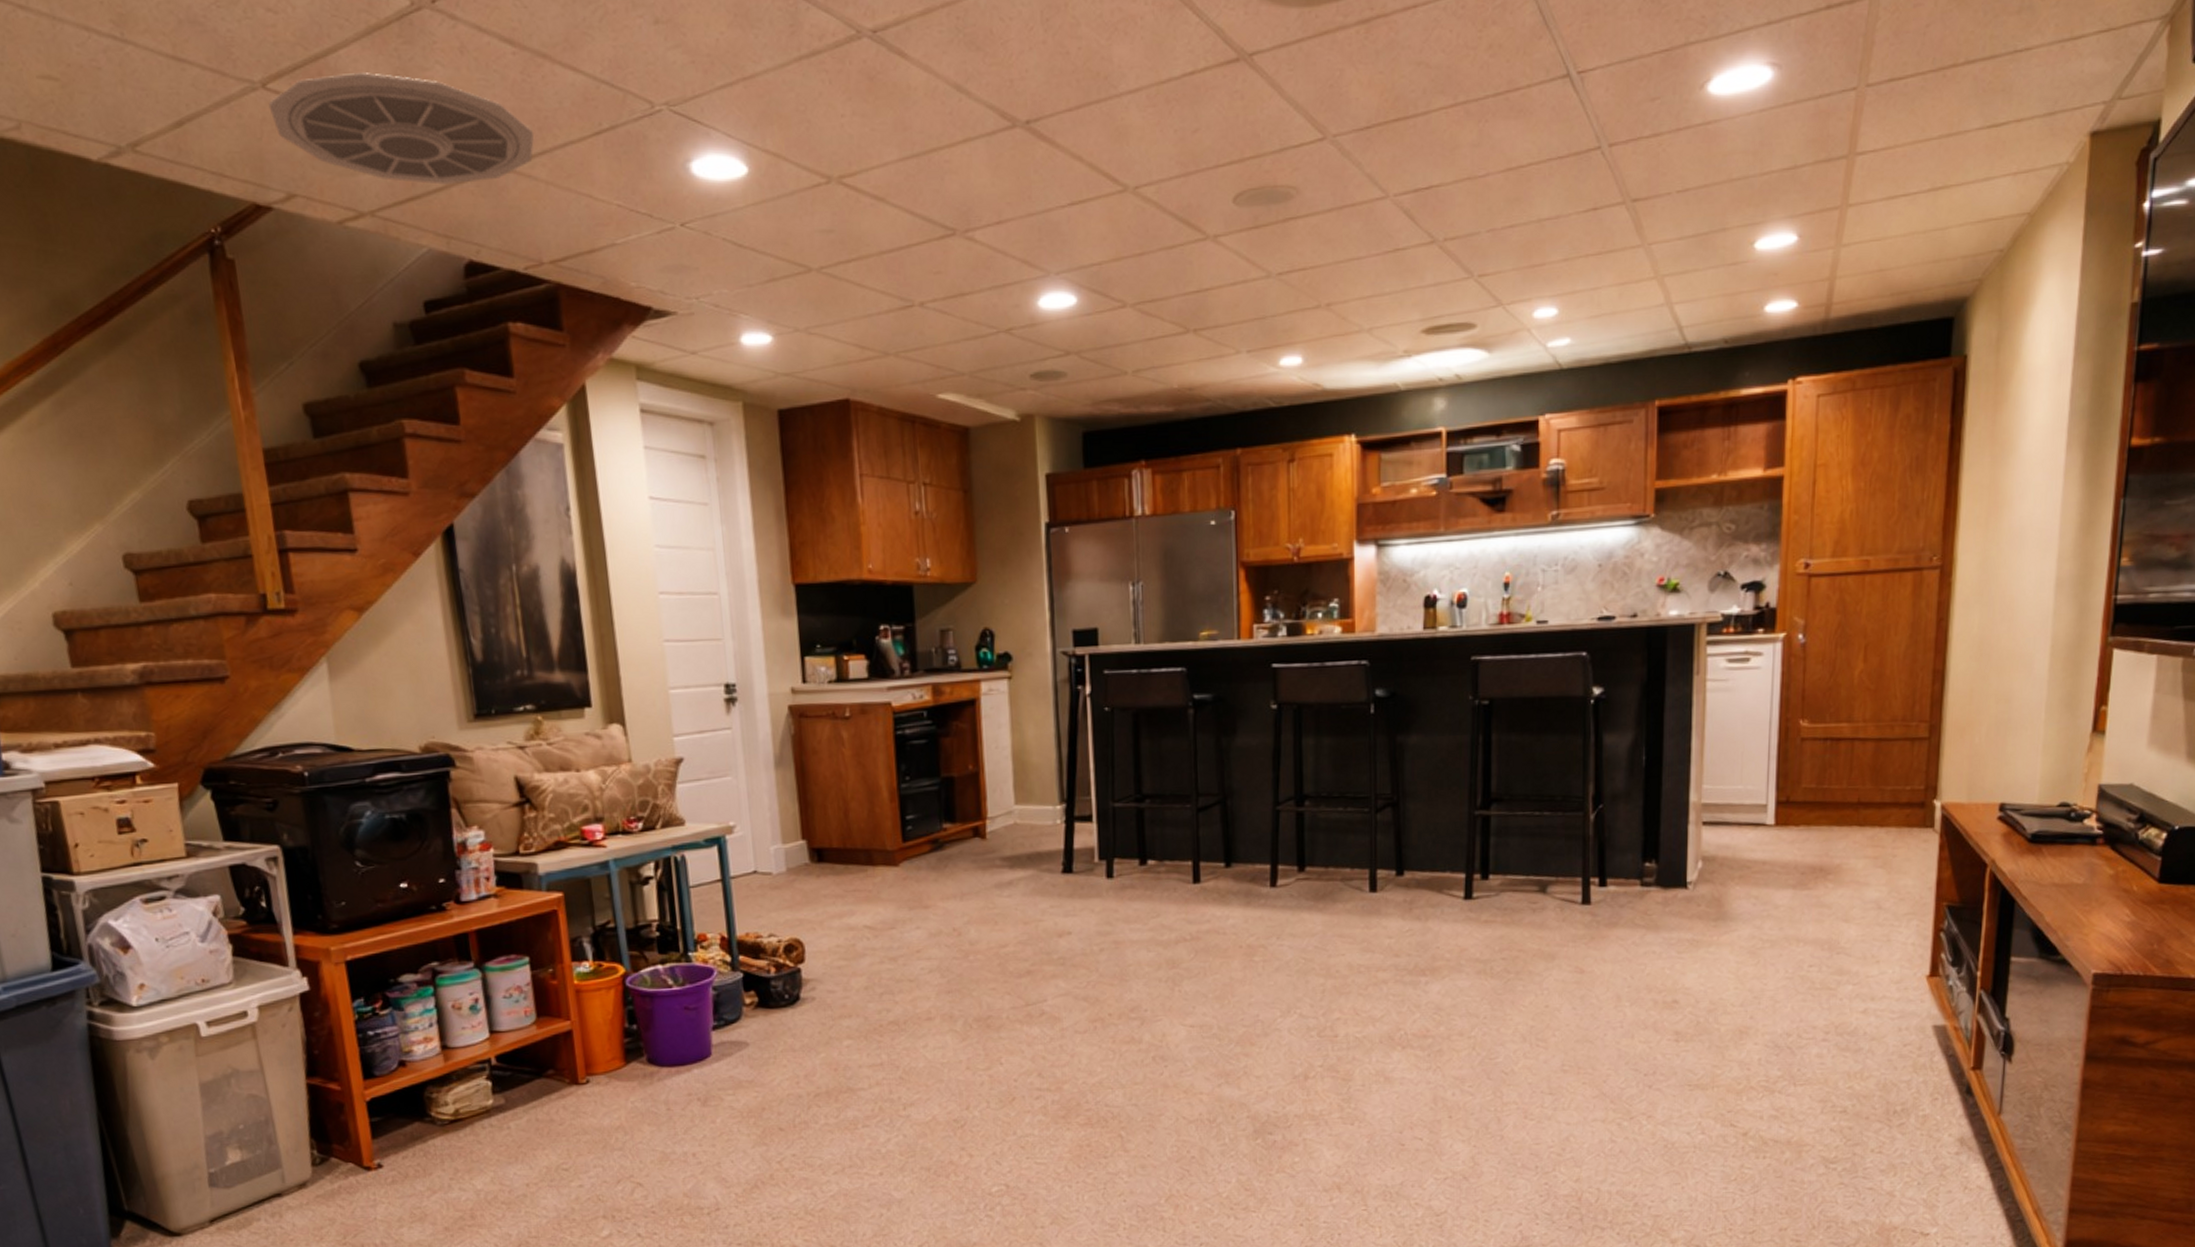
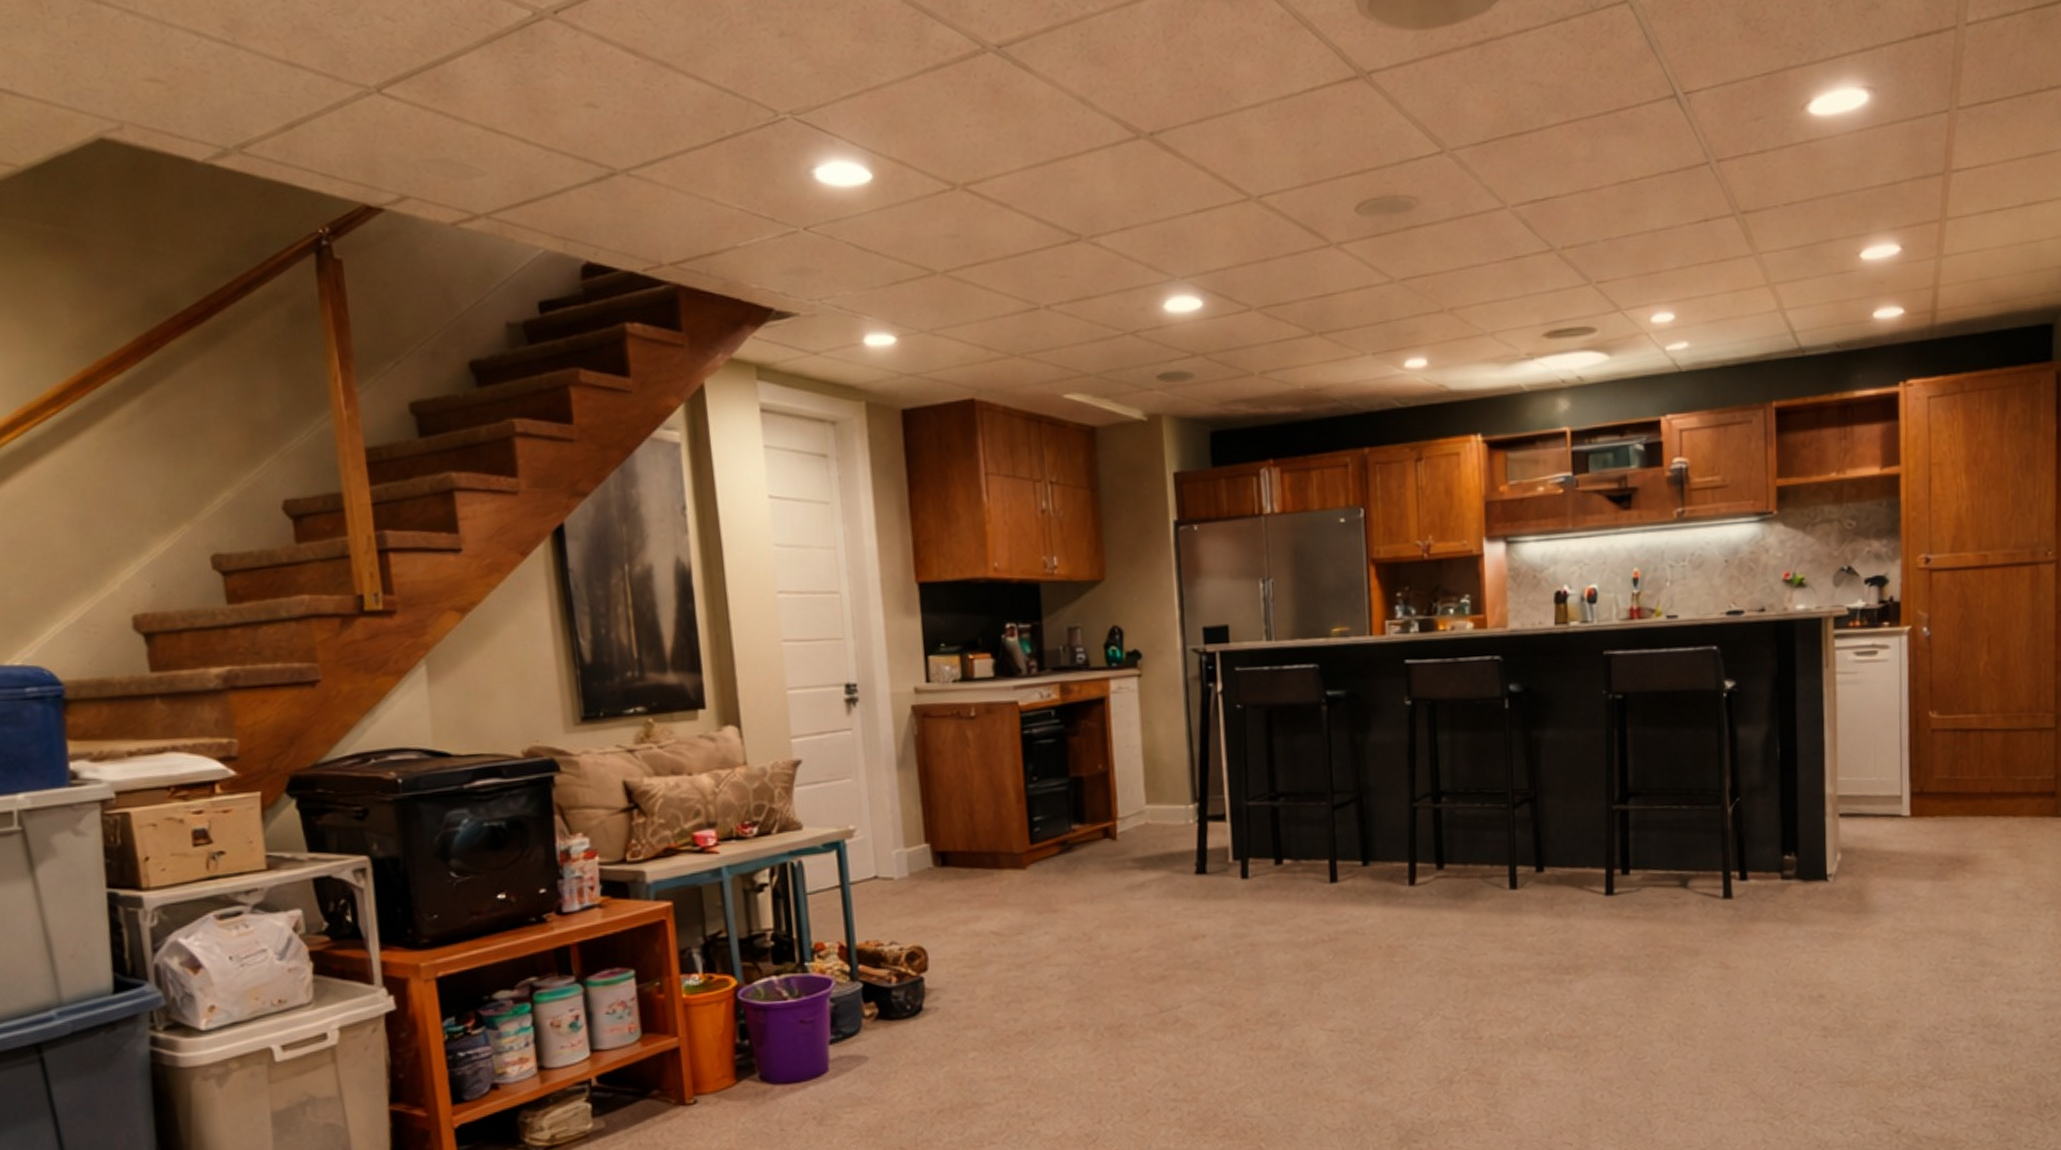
ceiling vent: present [268,73,534,185] -> none [383,79,655,188]

